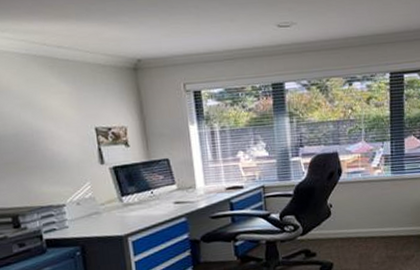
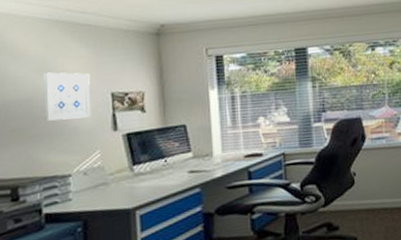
wall art: none [28,107,78,155] -> present [43,72,91,121]

